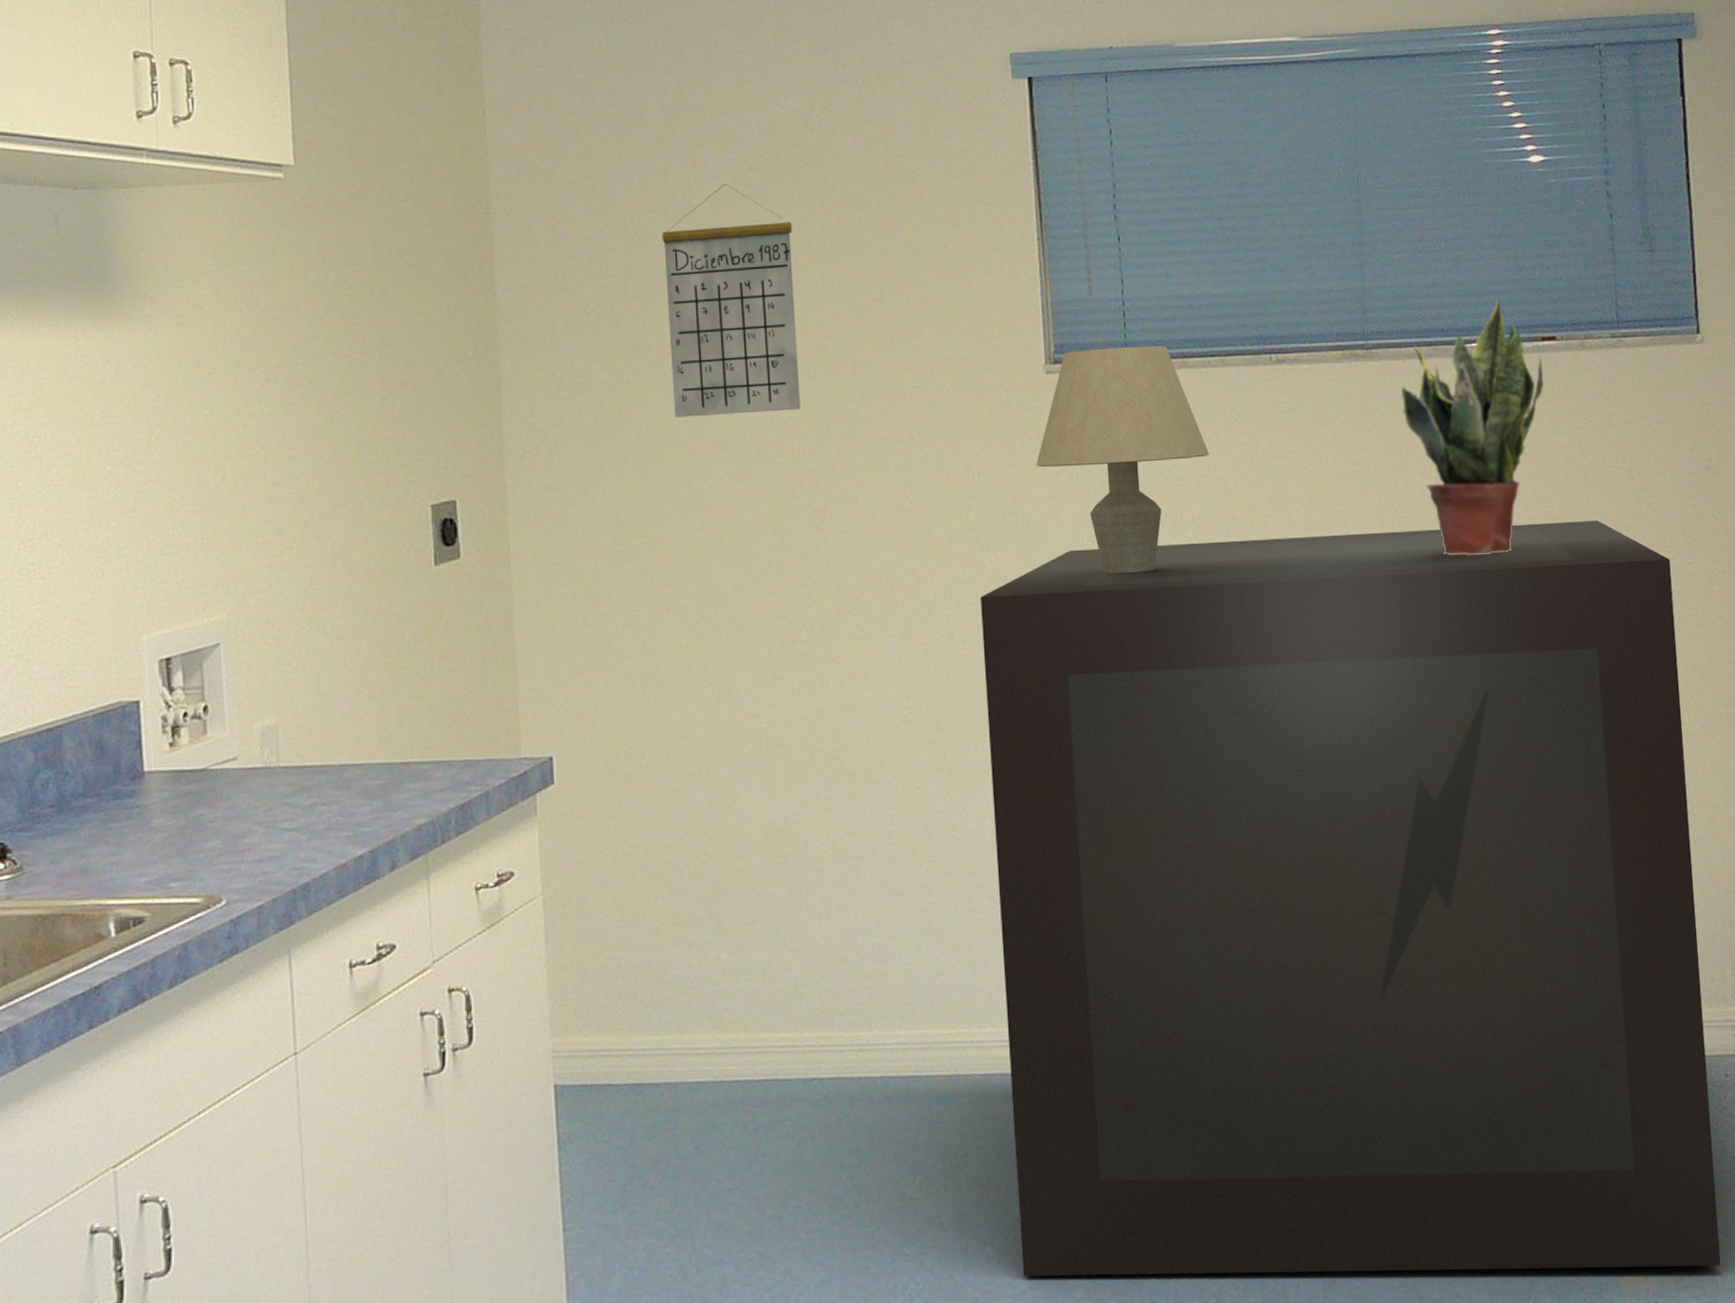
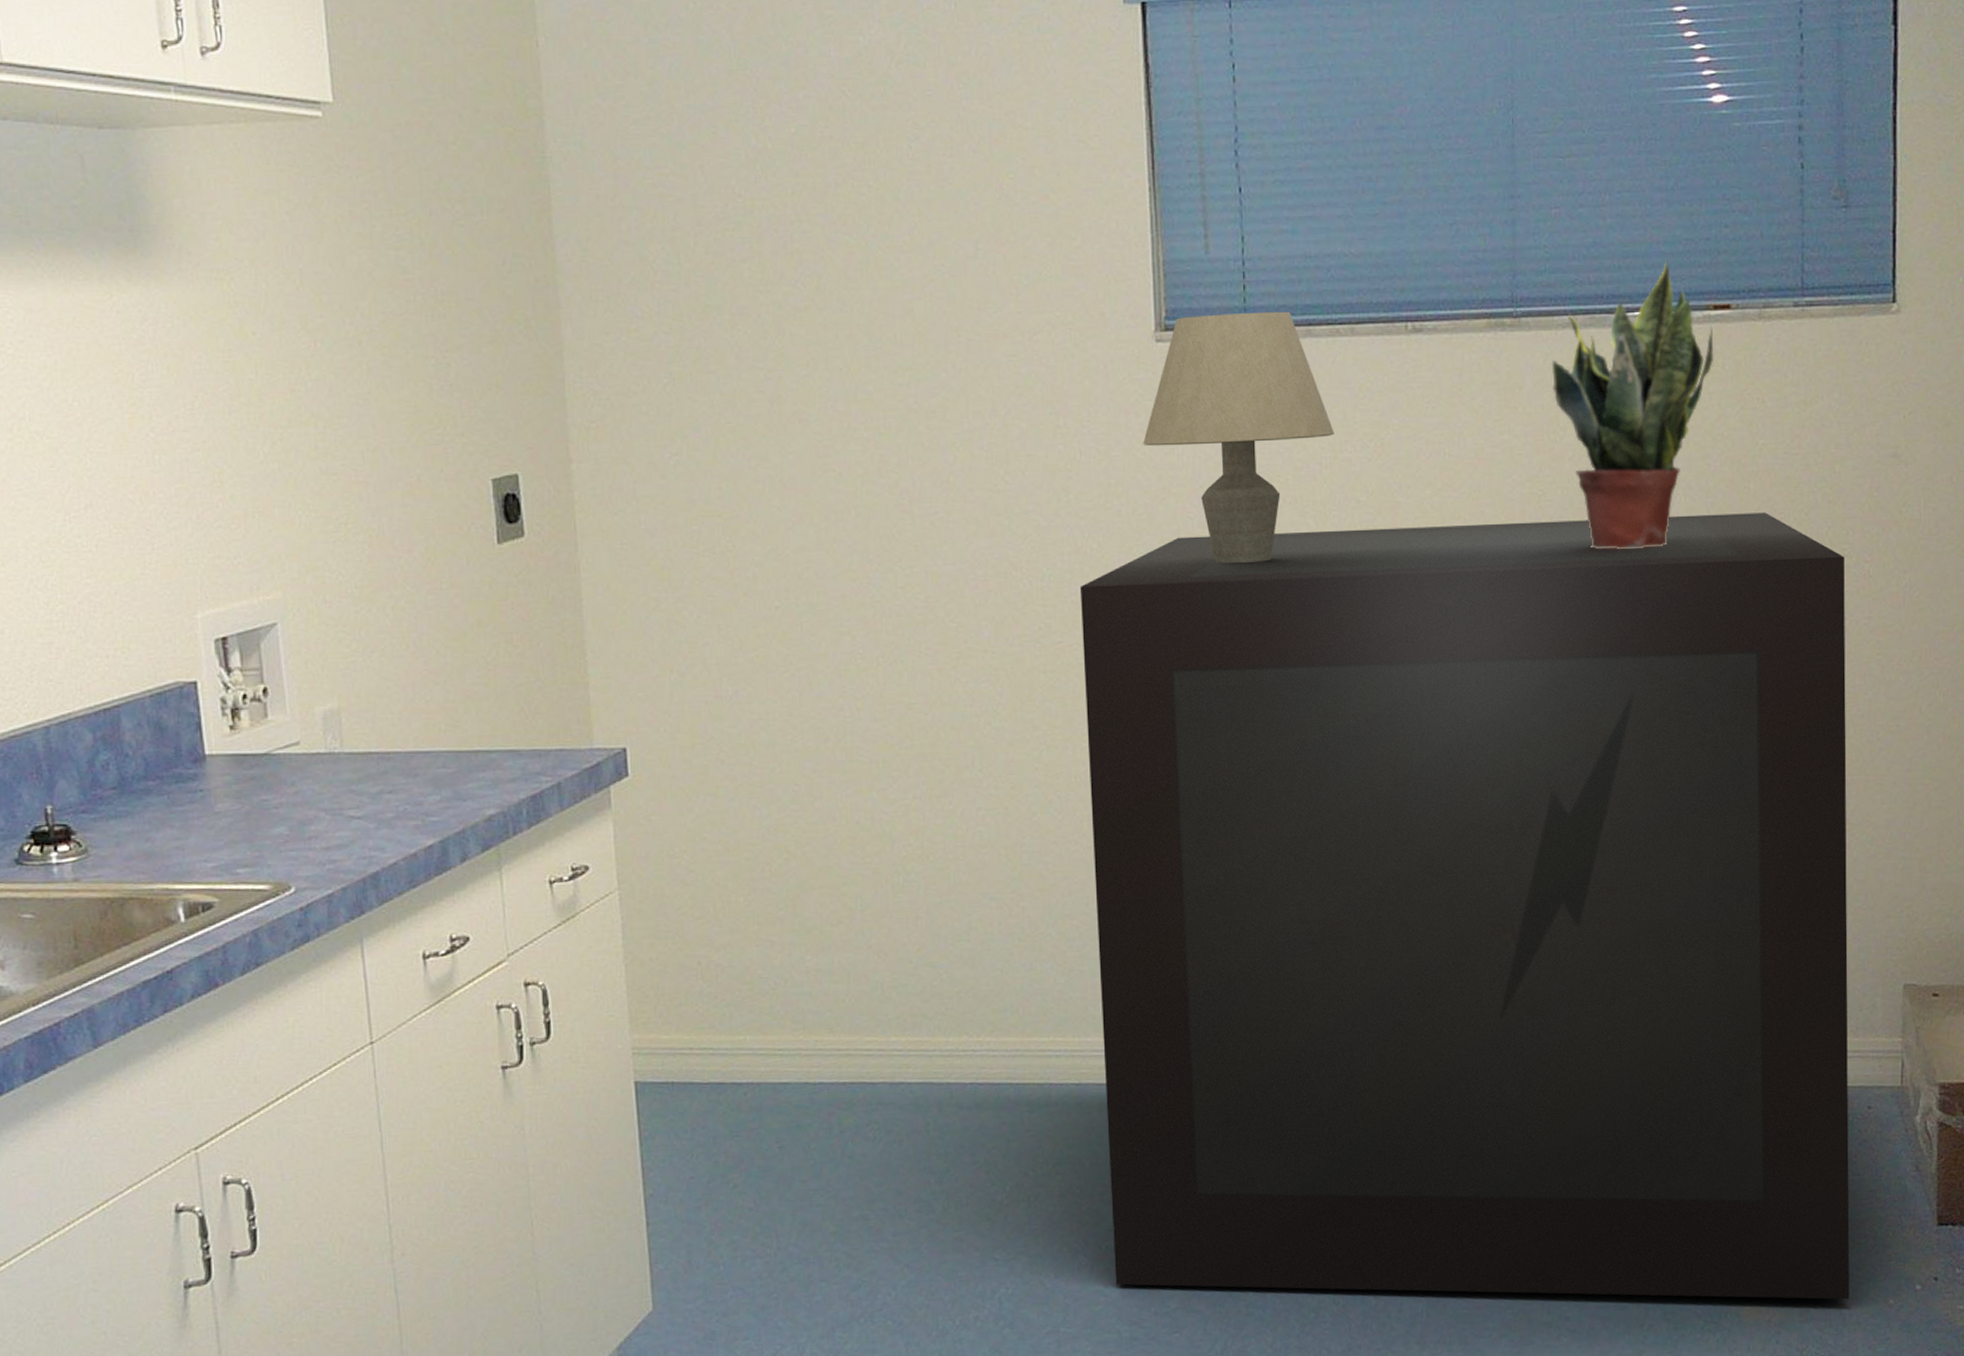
calendar: present [662,183,801,418] -> none [734,124,887,387]

